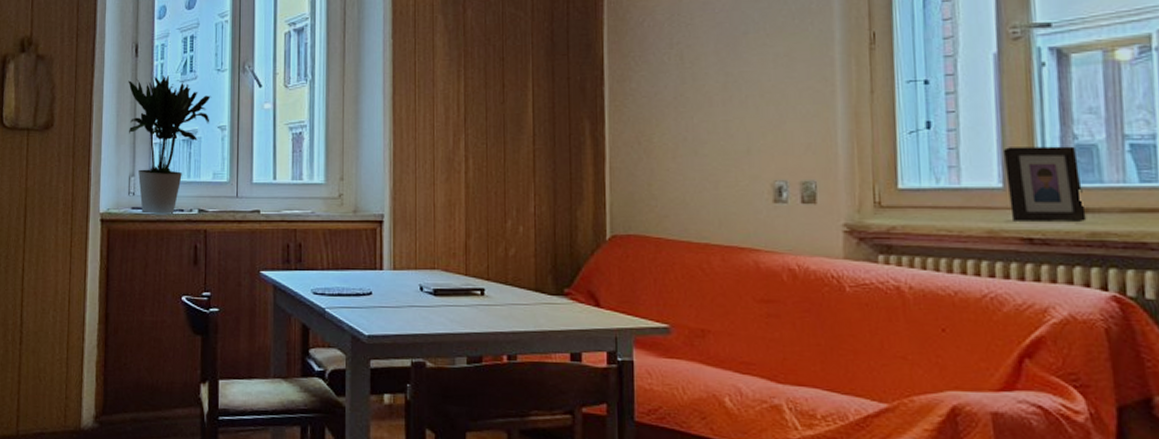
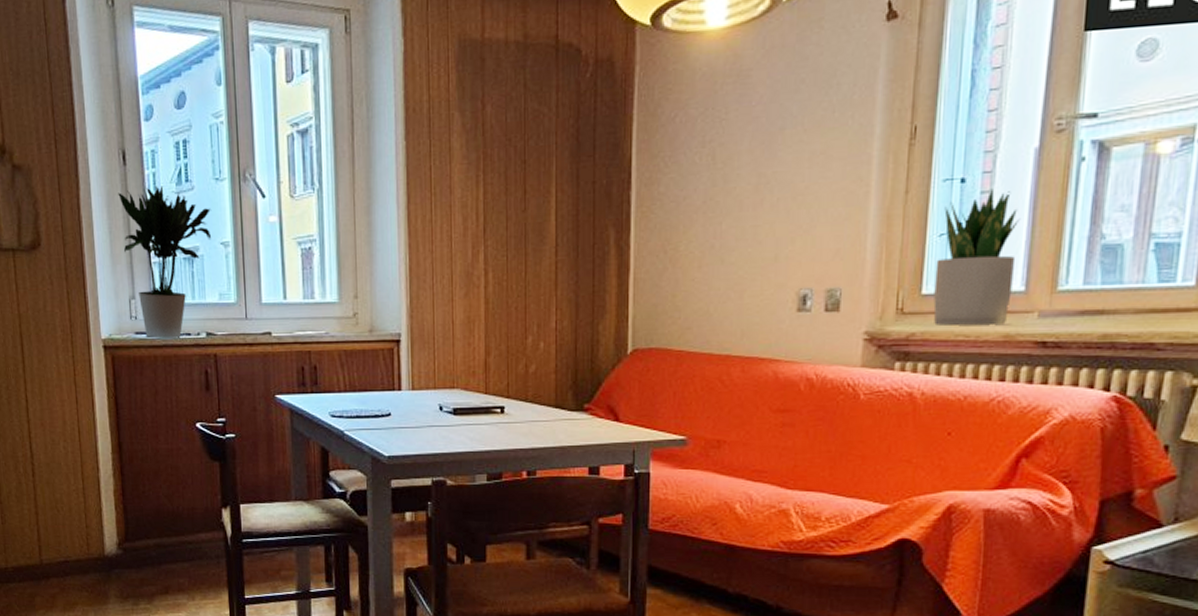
planter: none [909,90,990,221] -> present [933,188,1021,326]
picture frame: present [1002,146,1087,223] -> none [1028,246,1103,326]

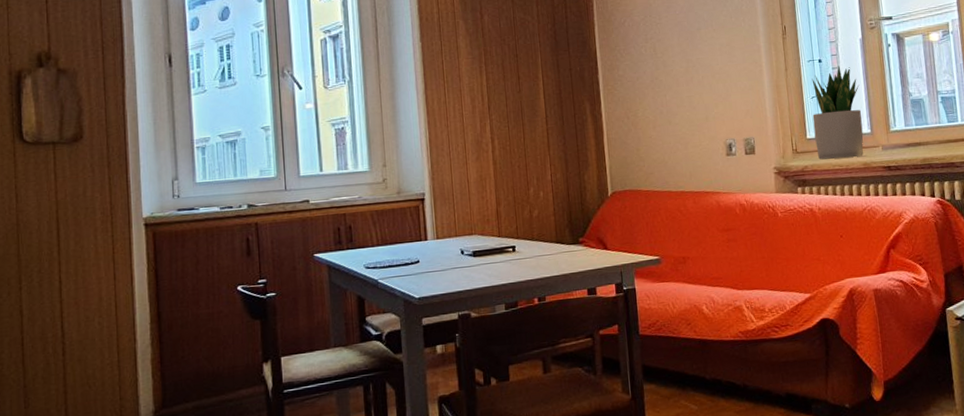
potted plant: present [118,186,212,340] -> none [163,82,253,214]

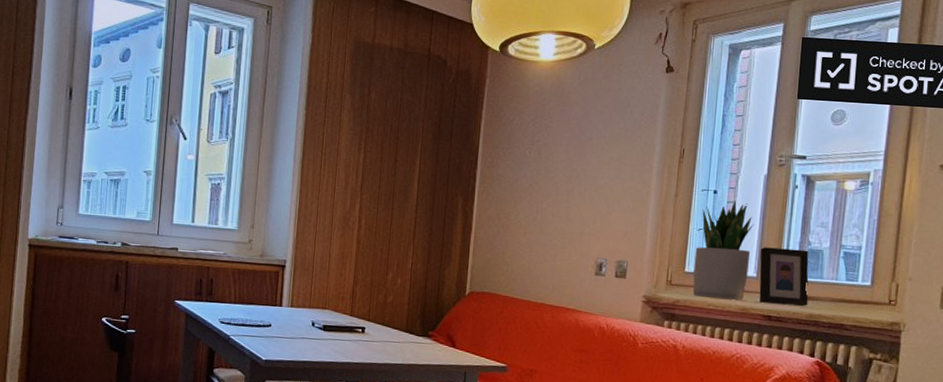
picture frame: none [869,101,920,156] -> present [759,247,809,307]

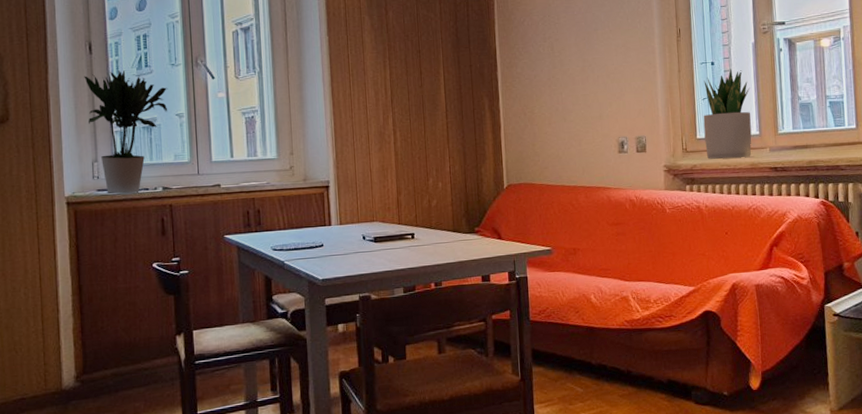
potted plant: none [60,119,140,246] -> present [84,70,168,195]
picture frame: present [759,247,809,307] -> none [758,104,807,157]

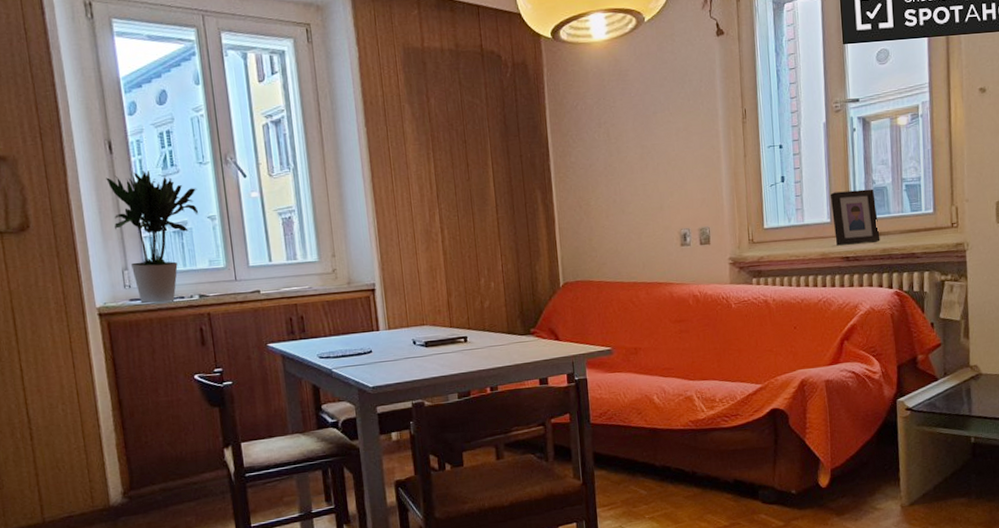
planter: present [703,69,752,159] -> none [770,152,823,250]
picture frame: none [758,104,807,157] -> present [830,189,880,246]

